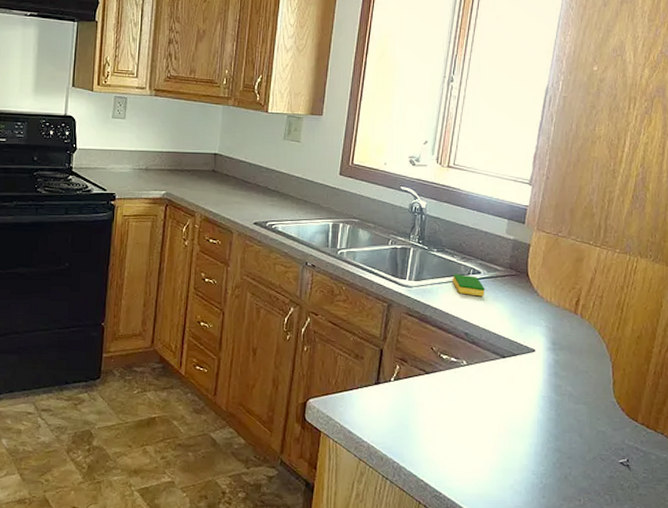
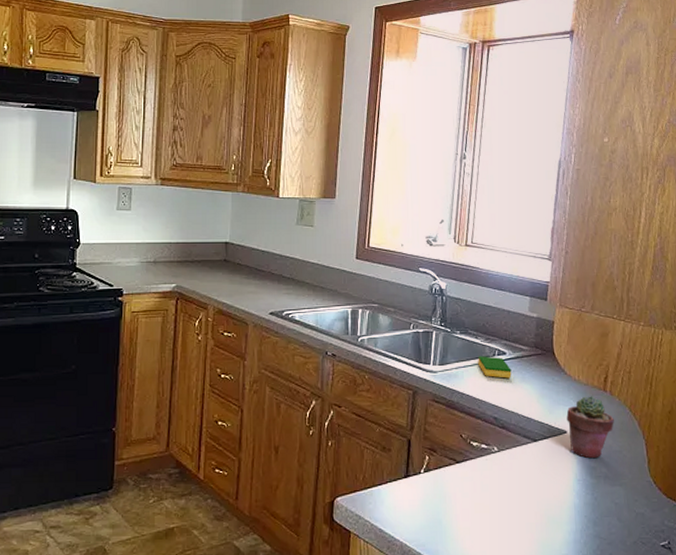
potted succulent: none [536,317,583,377] -> present [566,396,614,459]

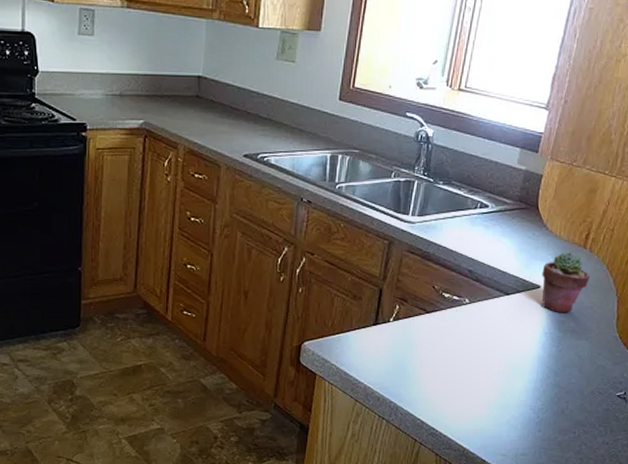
dish sponge: present [478,356,512,379] -> none [458,208,492,232]

